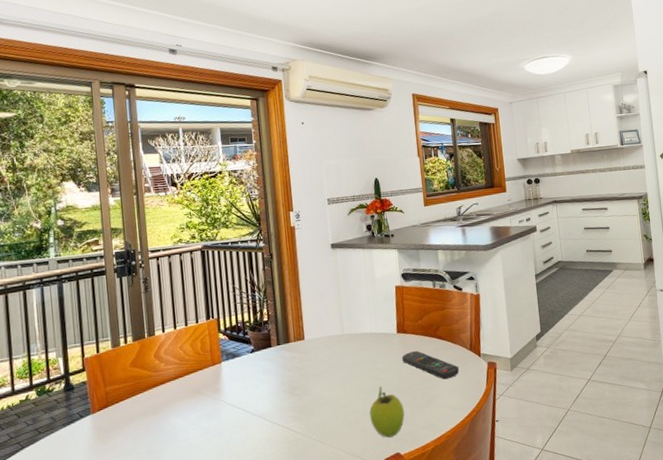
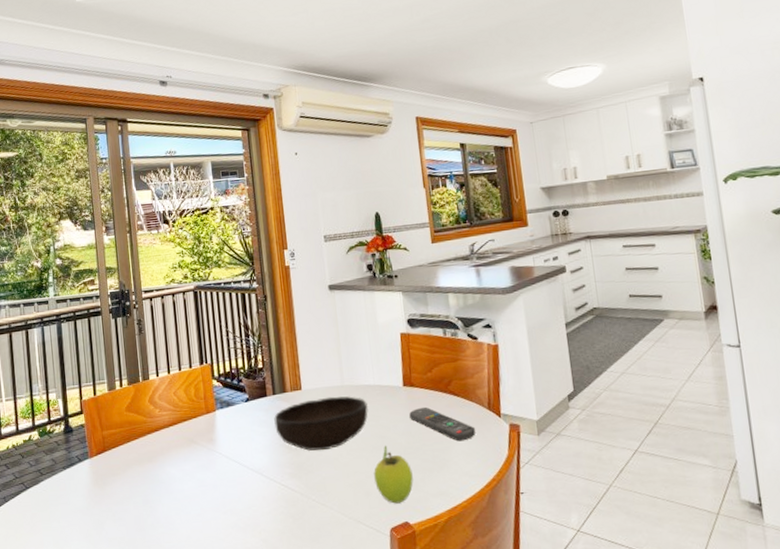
bowl: none [278,344,366,396] -> present [274,396,369,452]

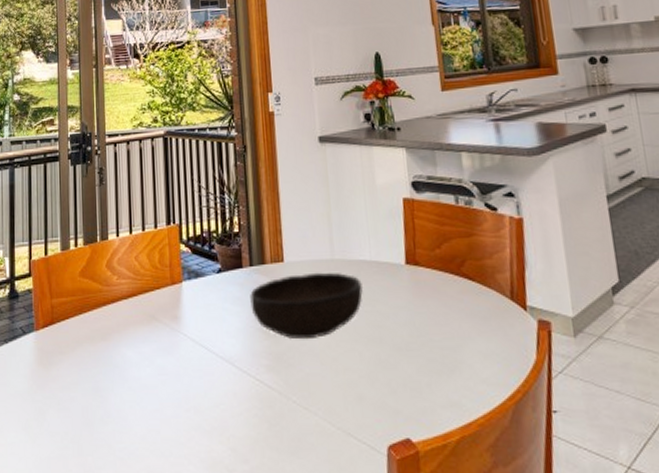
fruit: present [374,445,413,504] -> none [368,337,417,414]
remote control: present [409,406,476,442] -> none [413,291,496,339]

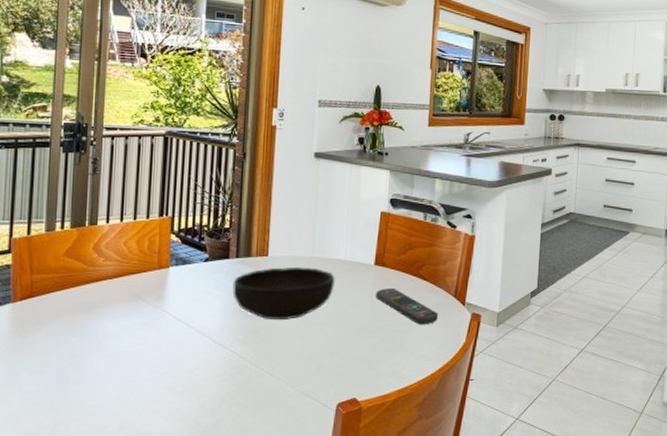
remote control: none [413,291,496,339] -> present [376,287,439,325]

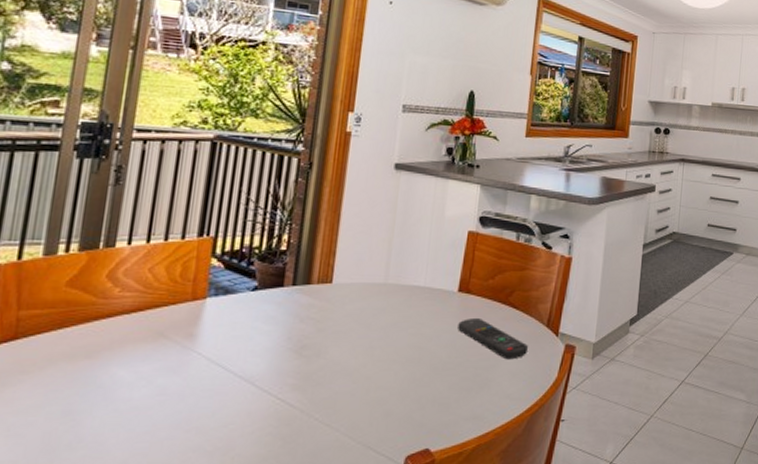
bowl: present [233,266,336,321] -> none [285,295,412,360]

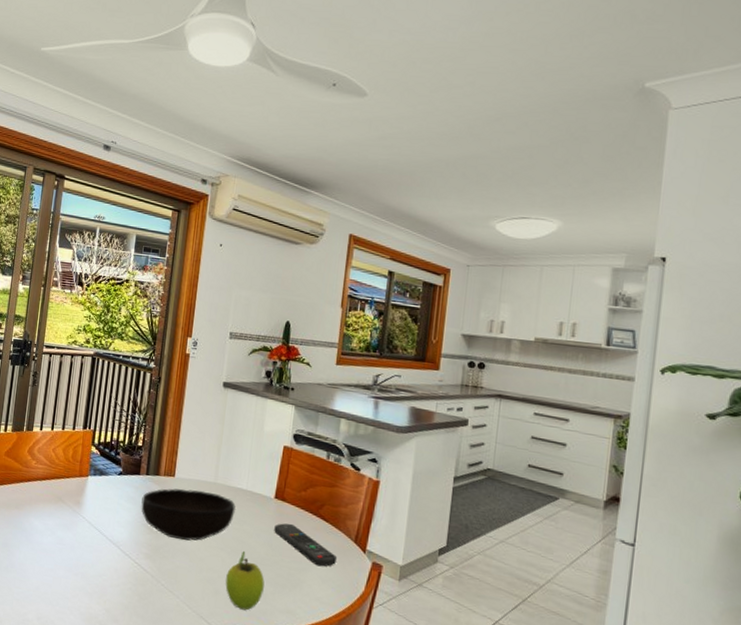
bowl: none [285,295,412,360] -> present [141,488,236,541]
fruit: none [399,357,447,427] -> present [225,550,265,611]

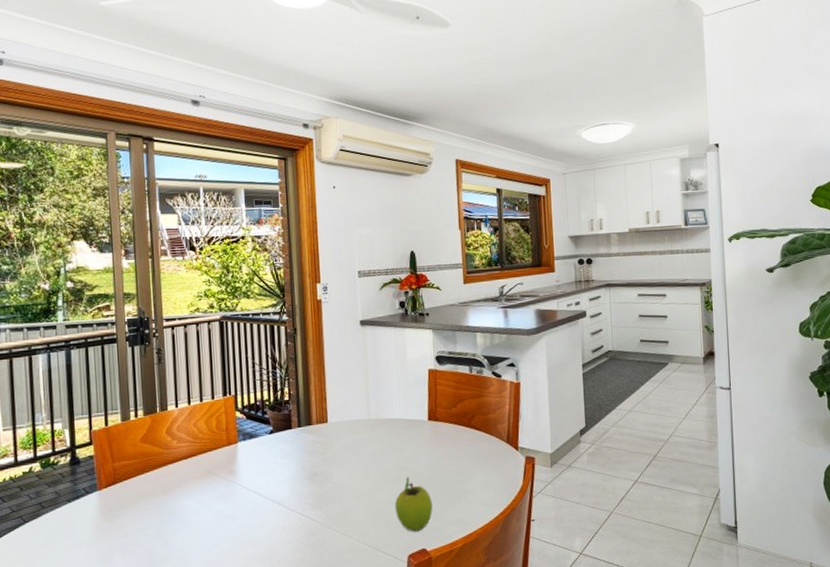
bowl: present [141,488,236,541] -> none [298,429,394,483]
remote control: present [274,523,337,567] -> none [432,440,495,473]

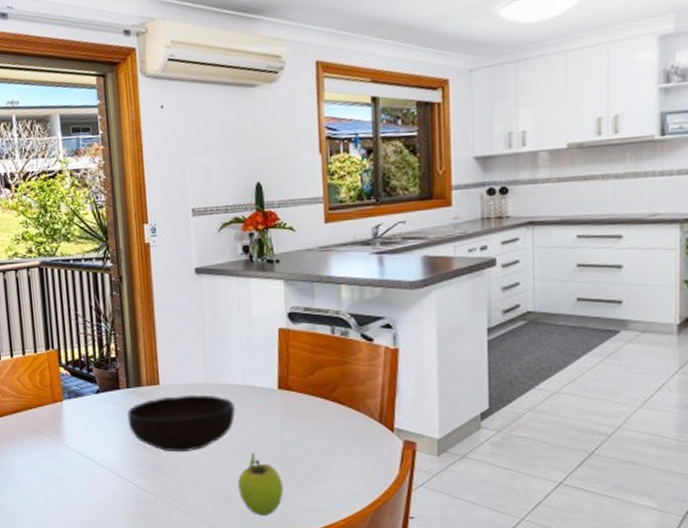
bowl: none [298,429,394,483] -> present [127,394,236,453]

